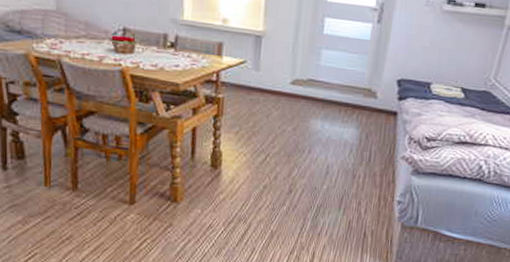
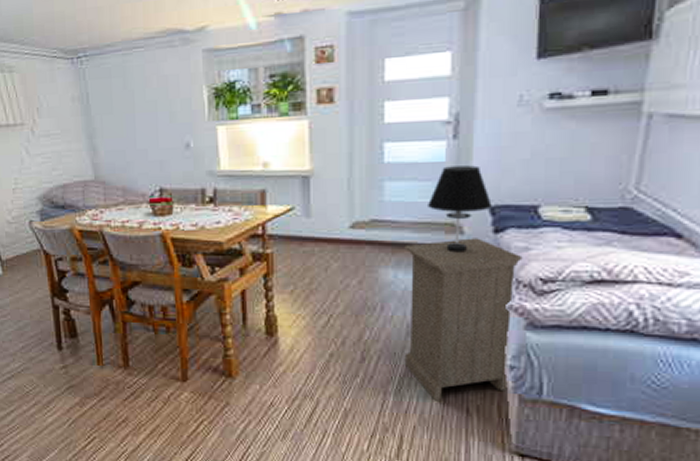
nightstand: none [323,102,416,226] -> present [404,238,523,401]
table lamp: none [352,44,400,113] -> present [426,165,493,253]

